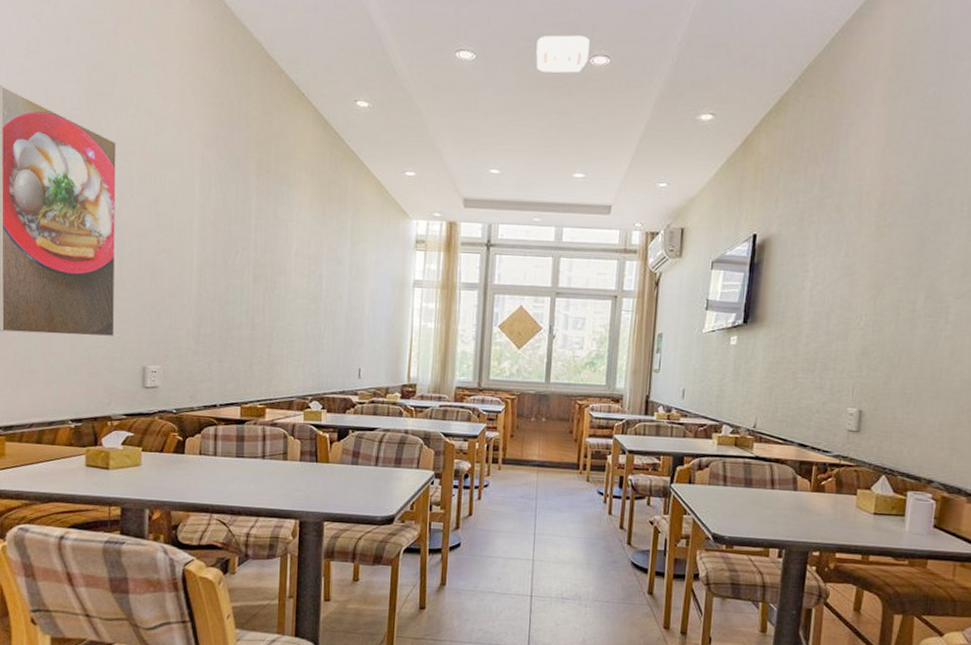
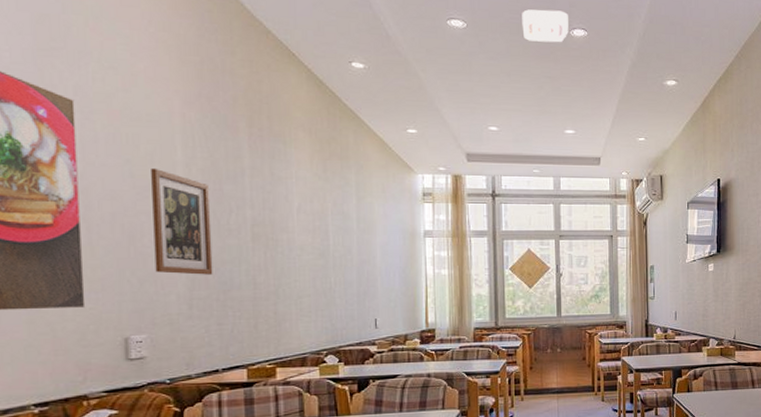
wall art: none [171,207,221,313] -> present [151,167,213,275]

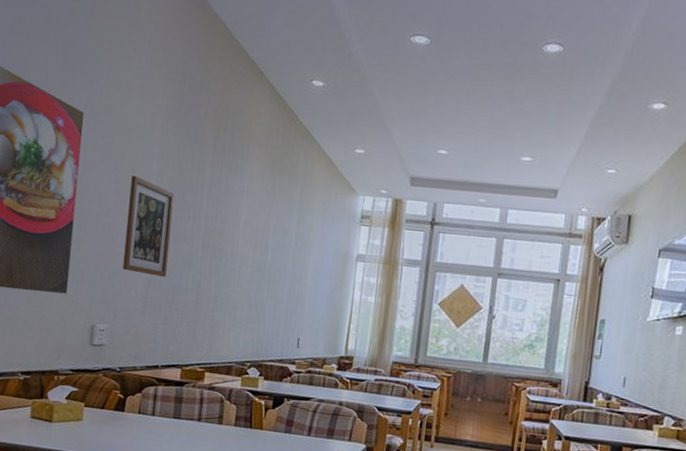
ceiling light: present [522,9,569,43] -> none [489,23,544,60]

